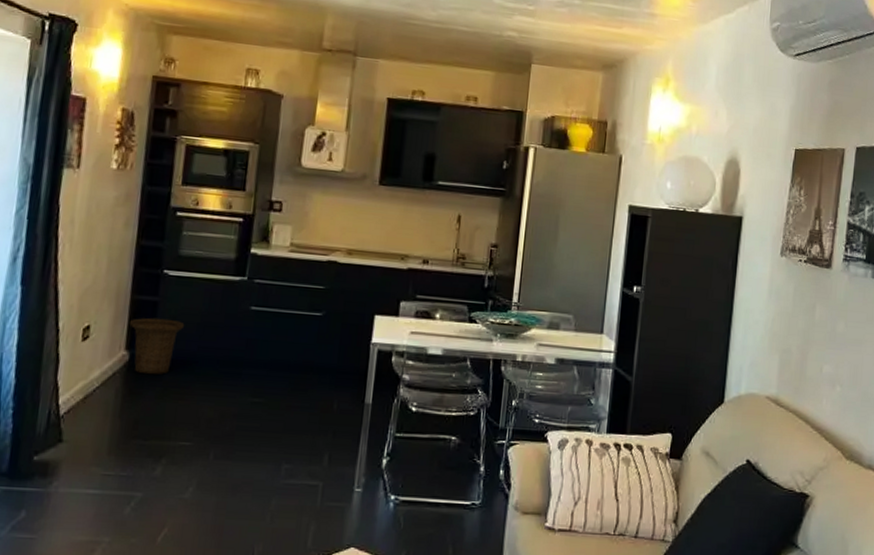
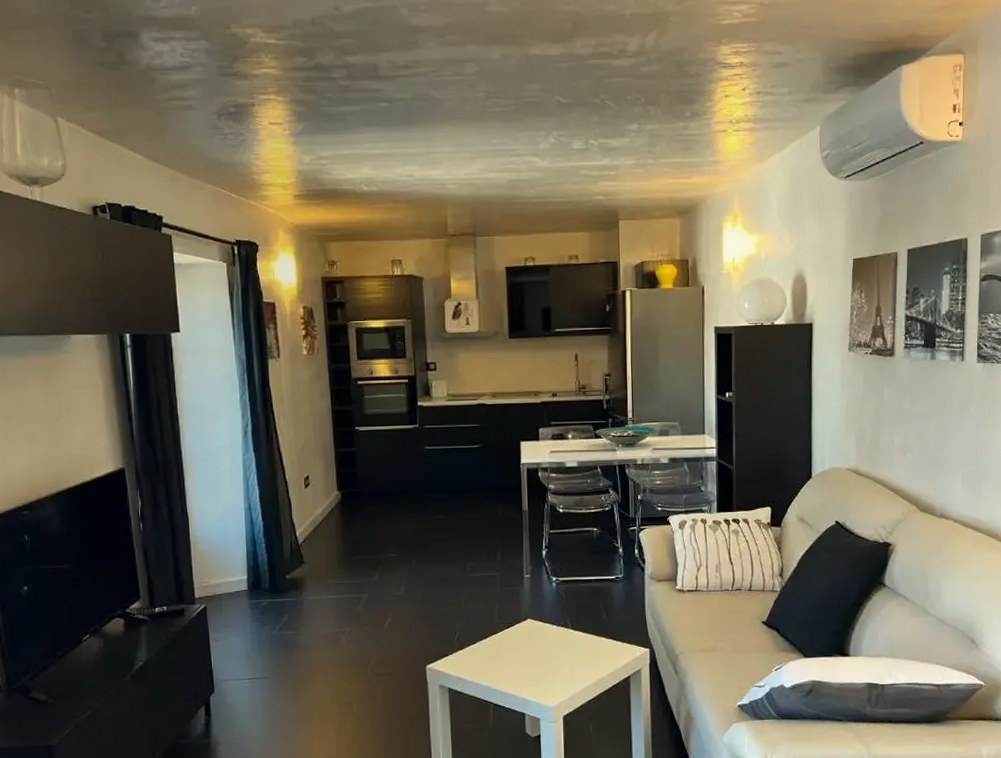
basket: present [128,317,185,375] -> none [336,464,378,507]

